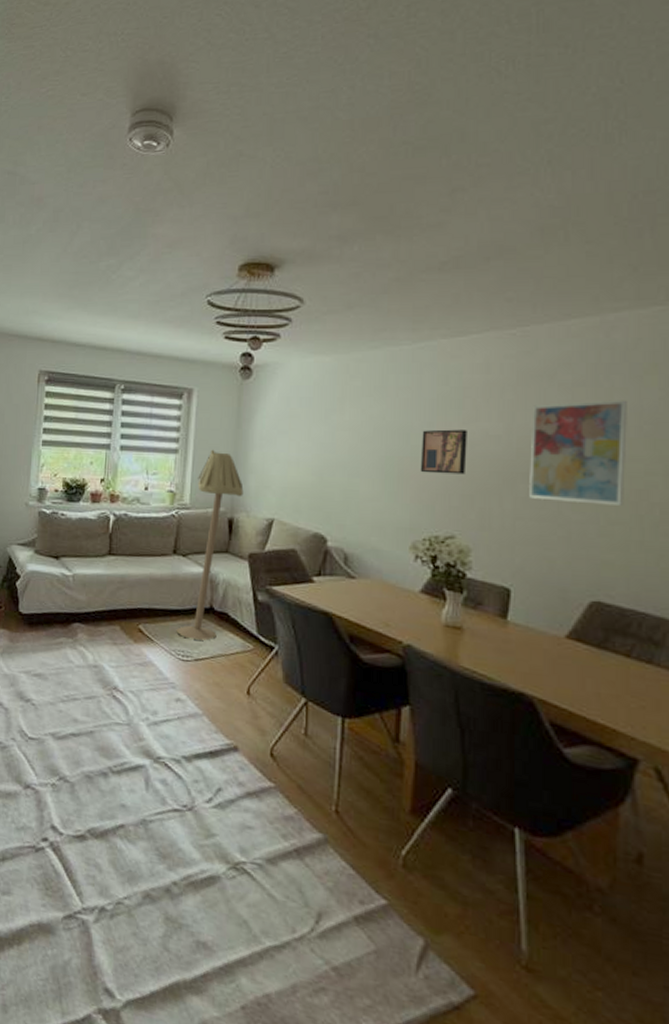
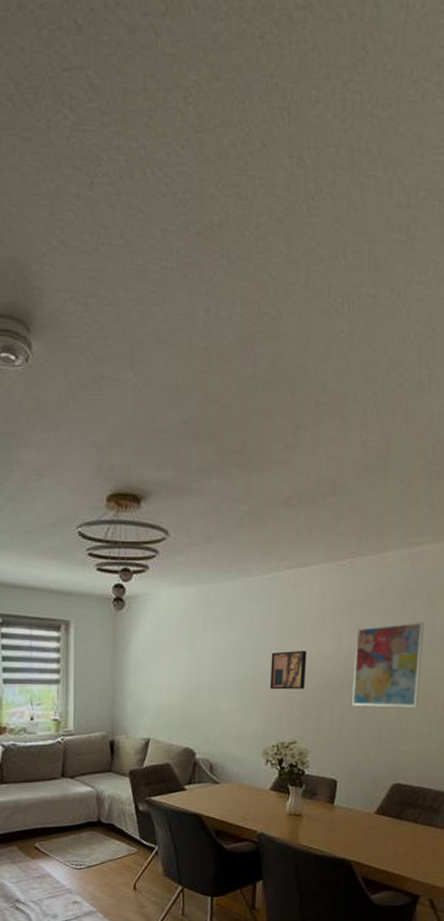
floor lamp: present [176,449,244,641] -> none [69,678,122,850]

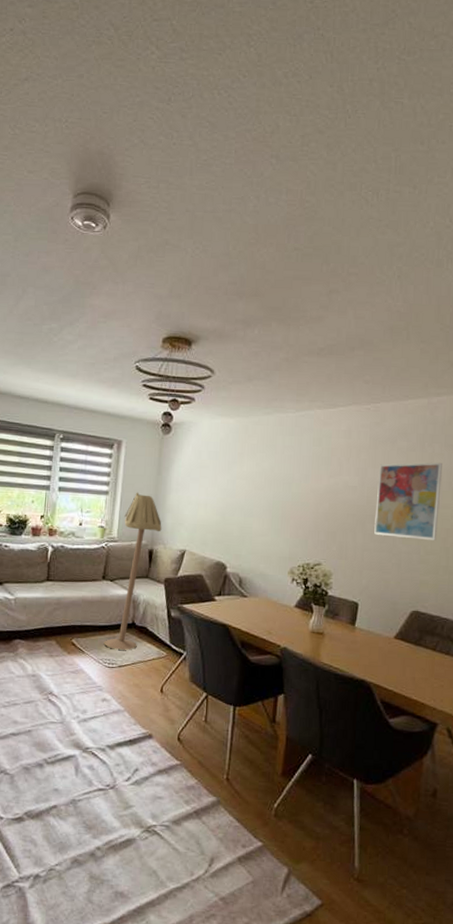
floor lamp: none [69,678,122,850] -> present [104,492,162,650]
wall art: present [269,650,307,690] -> none [298,480,333,516]

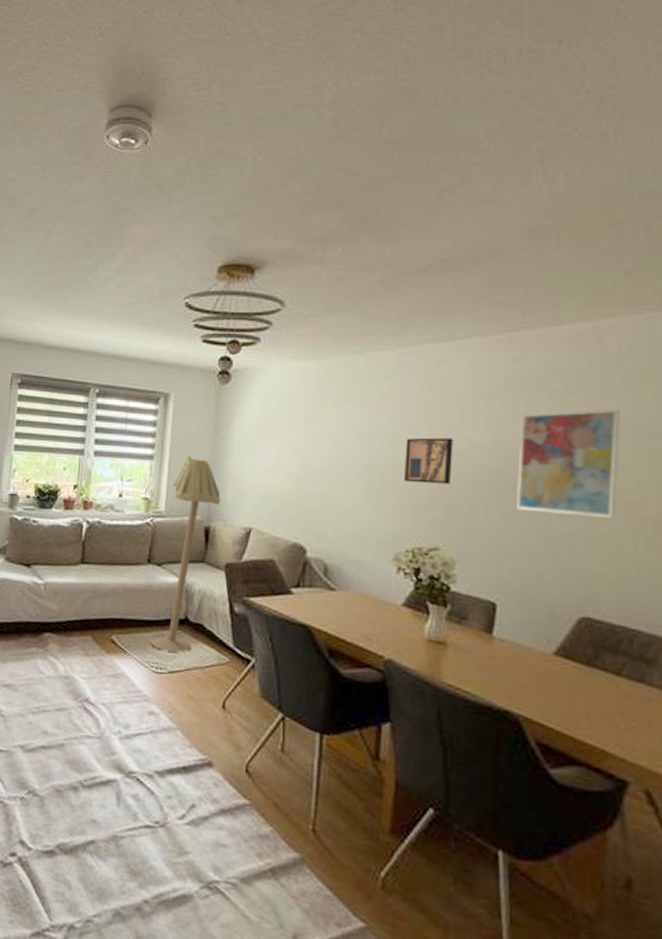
wall art: none [298,480,333,516] -> present [403,437,453,484]

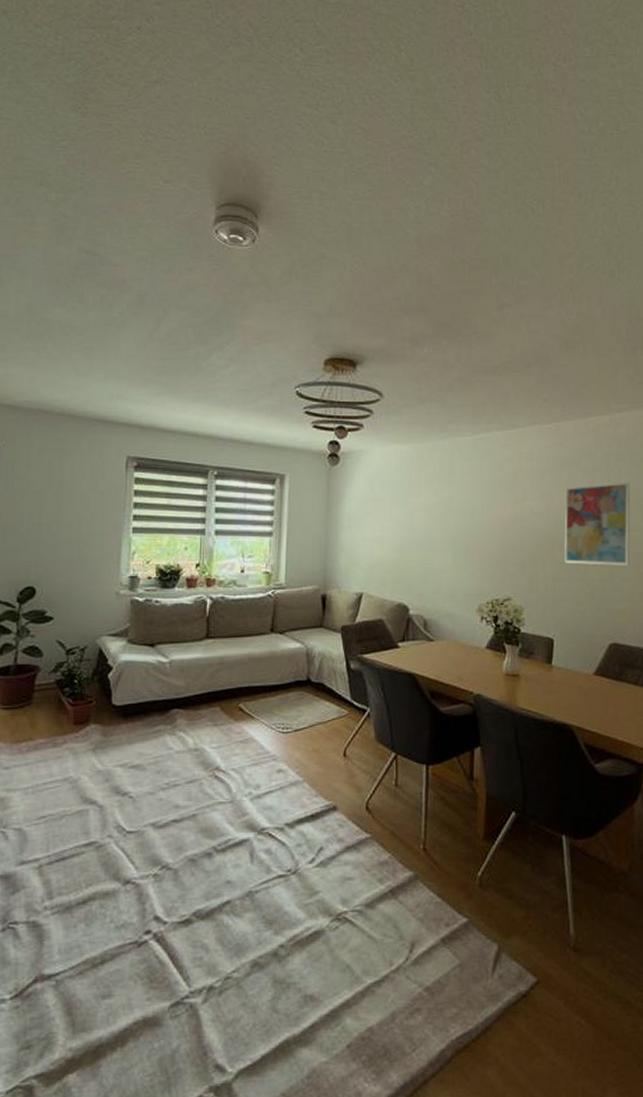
floor lamp: present [150,456,221,653] -> none [276,531,335,712]
wall art: present [403,437,453,484] -> none [482,508,518,546]

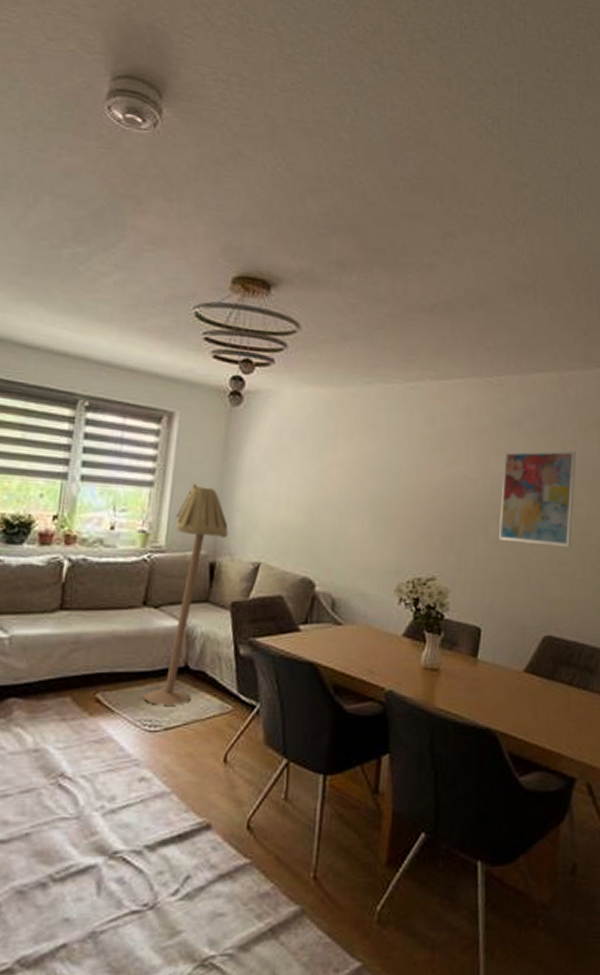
floor lamp: none [276,531,335,712] -> present [143,483,228,705]

